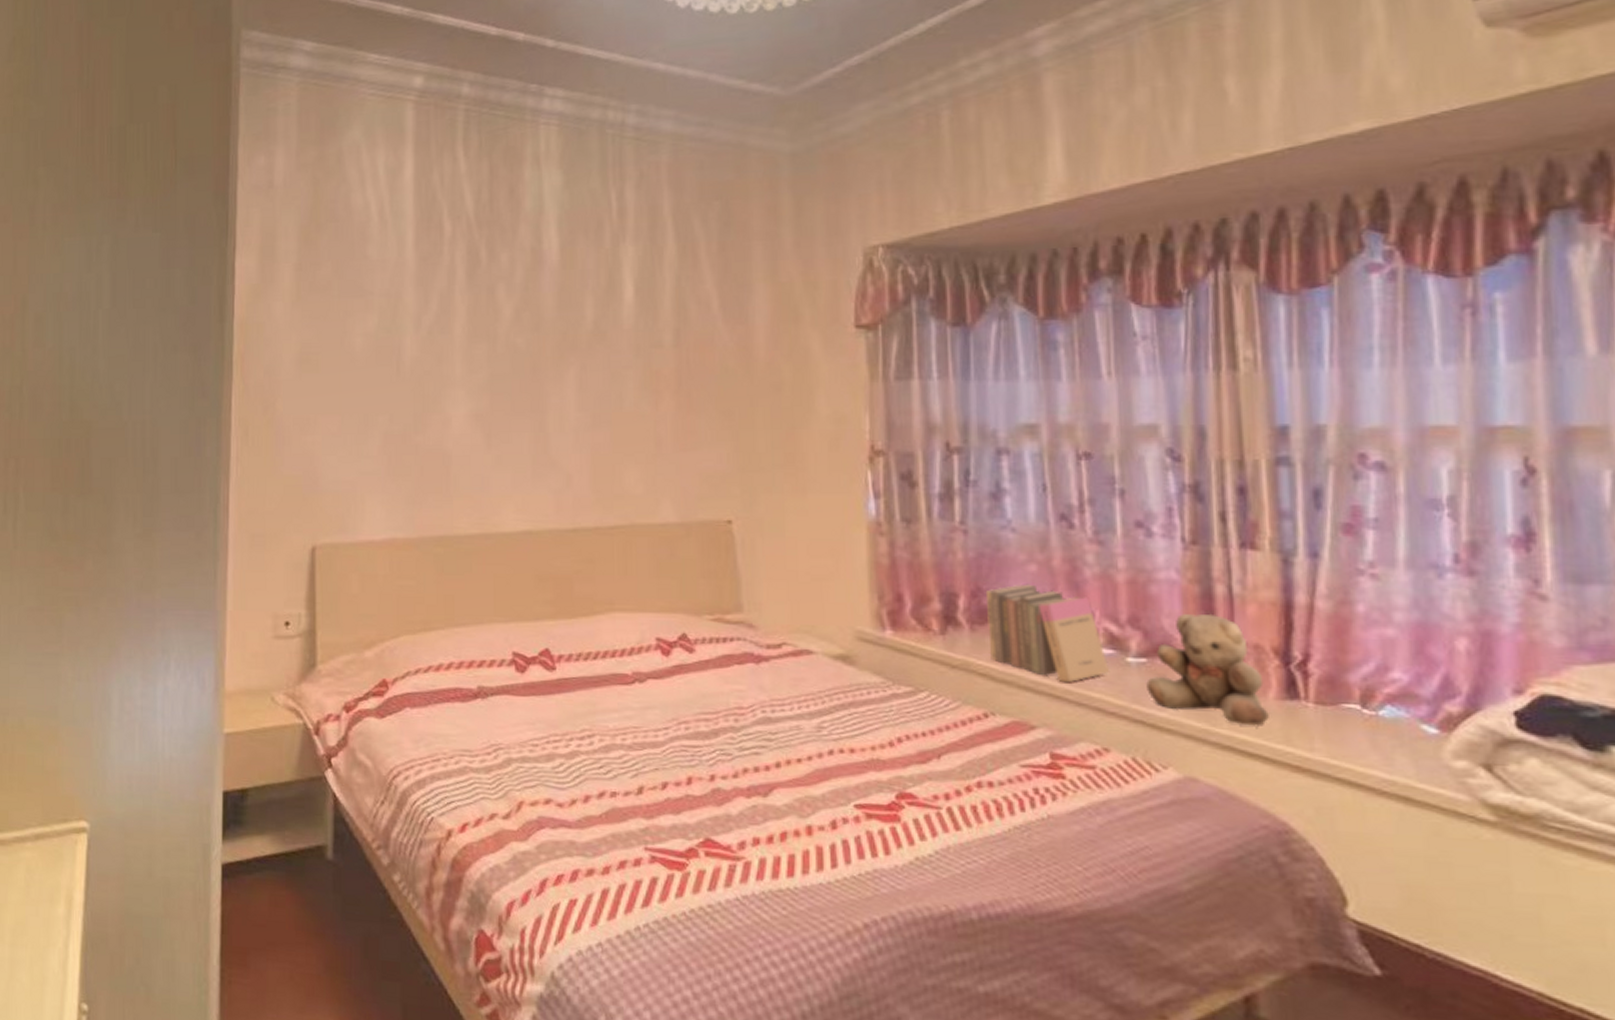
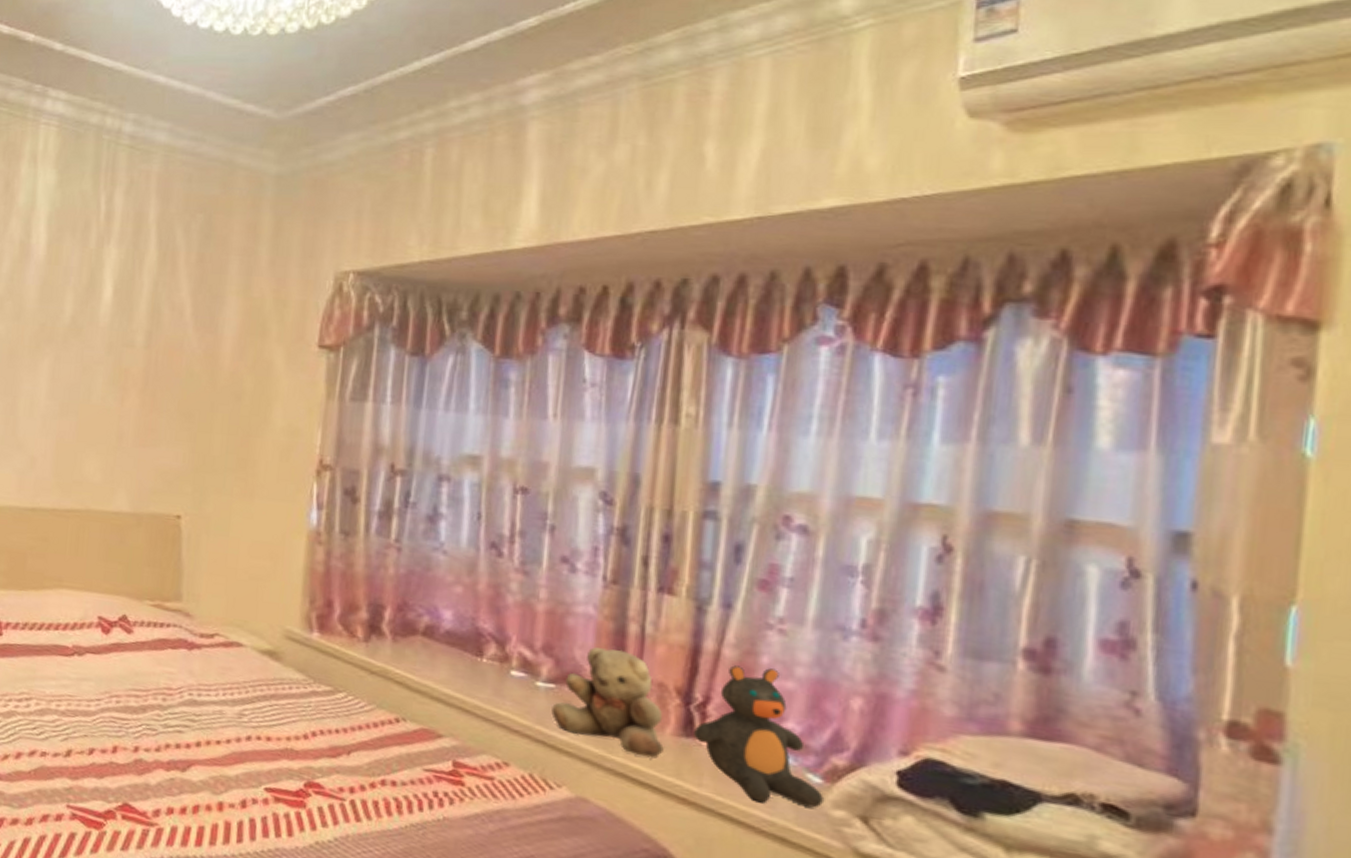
books: present [985,584,1109,682] -> none [407,603,519,699]
stuffed animal: none [1298,616,1442,762] -> present [694,665,823,808]

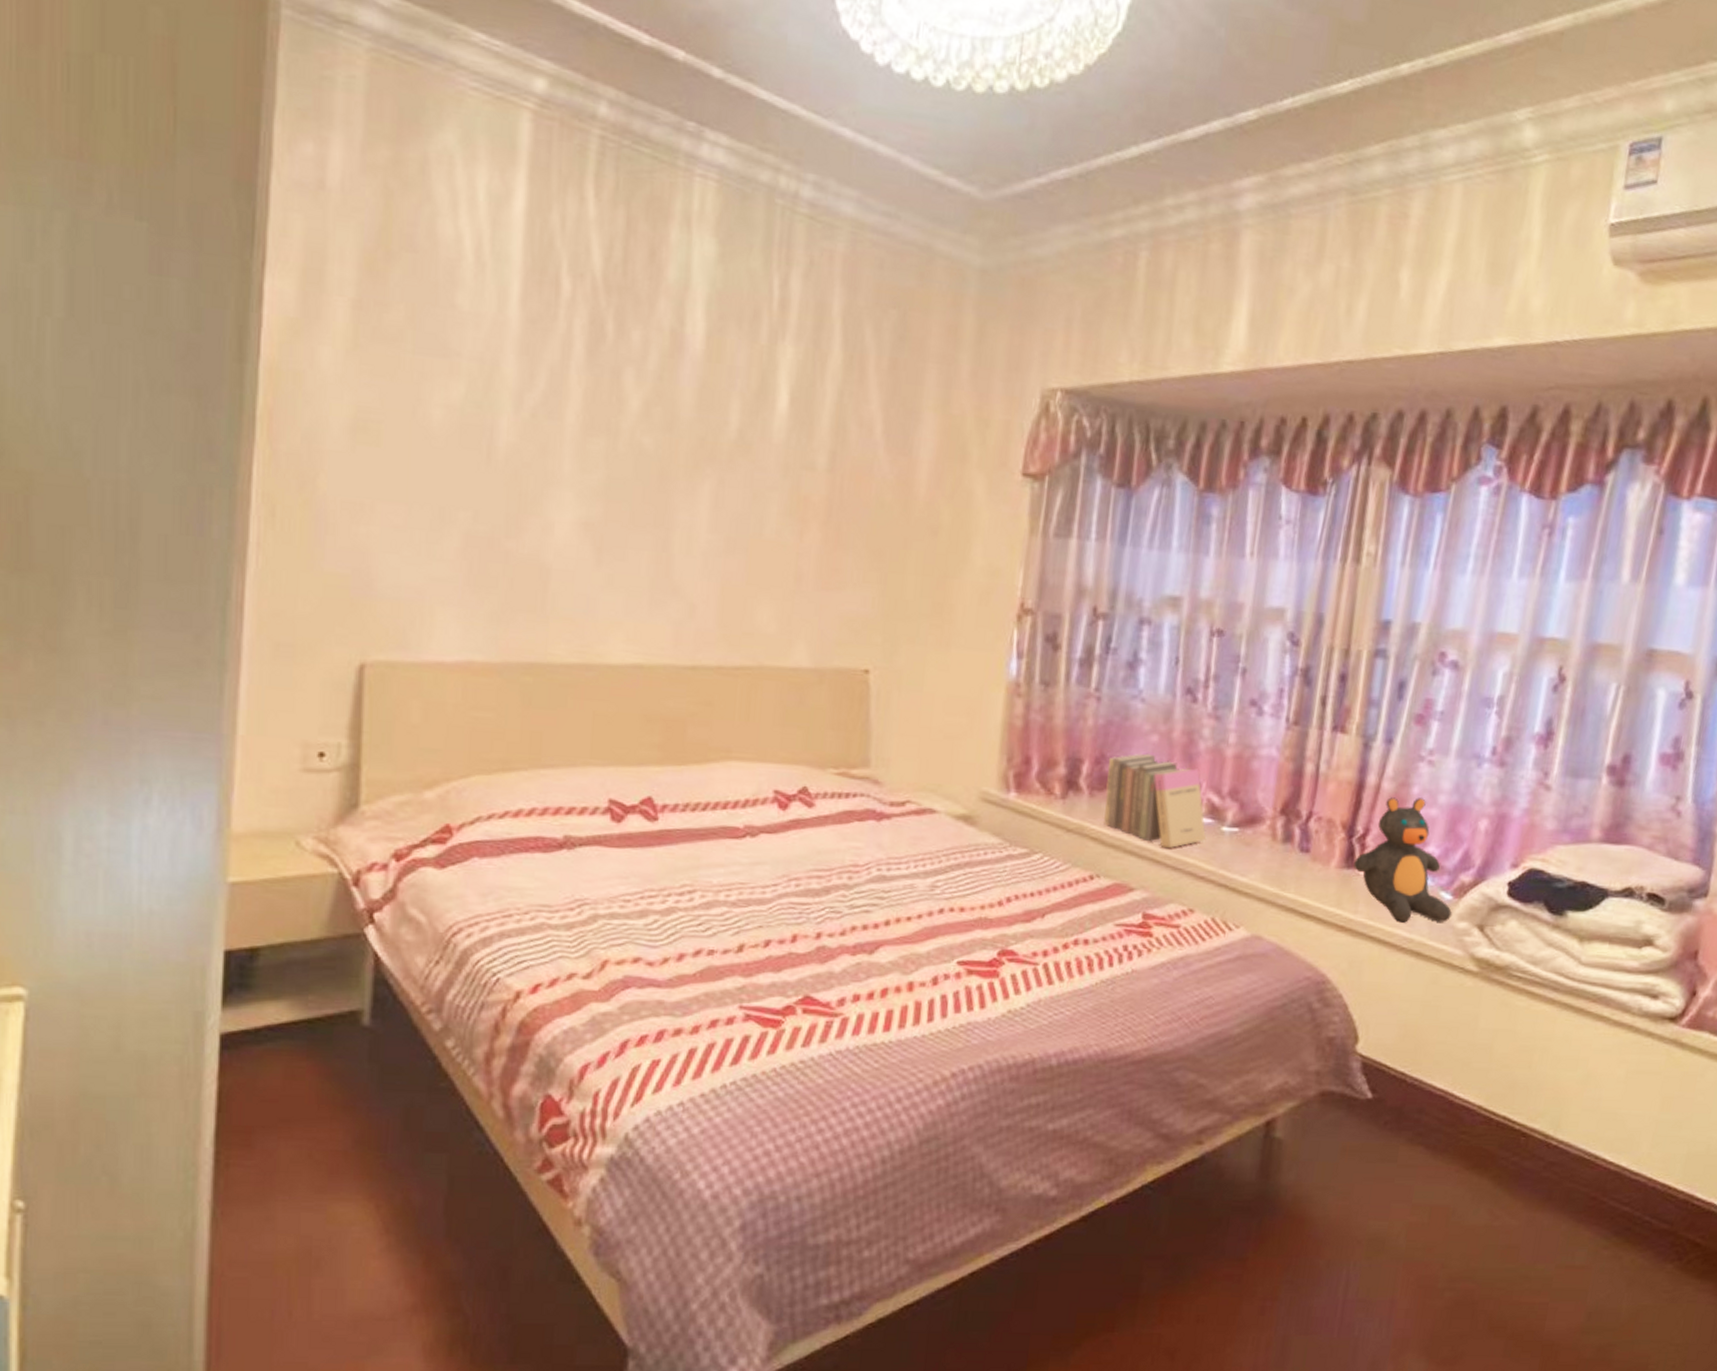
books: none [407,603,519,699] -> present [1103,753,1206,848]
teddy bear: present [551,647,664,759] -> none [1234,789,1330,891]

